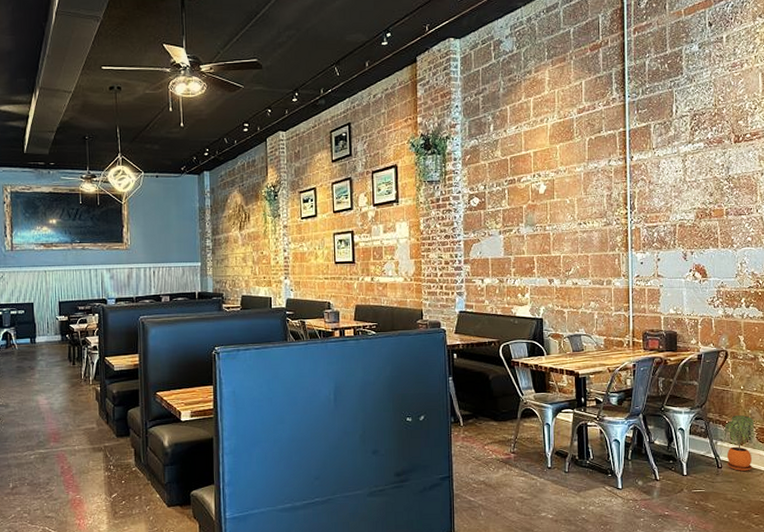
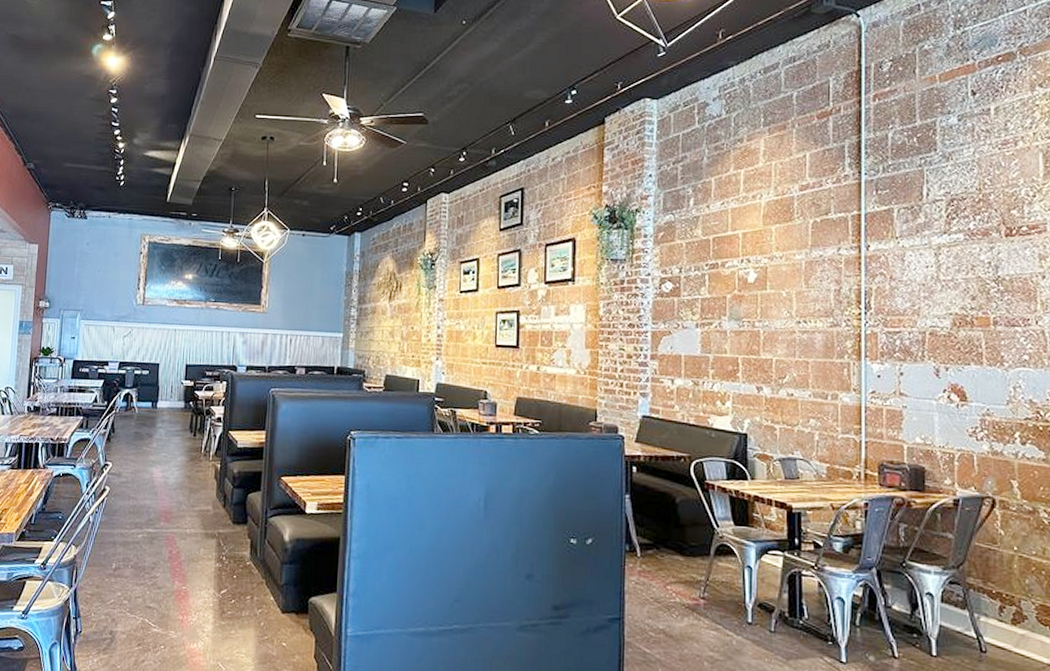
potted plant: present [724,415,755,471] -> none [990,584,1034,661]

